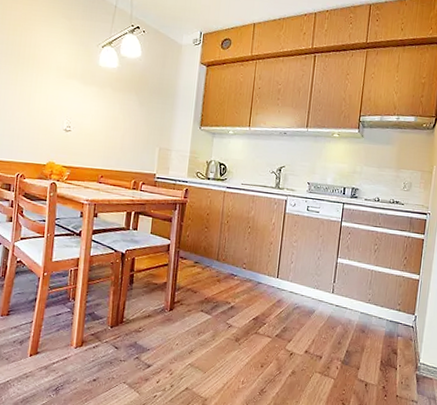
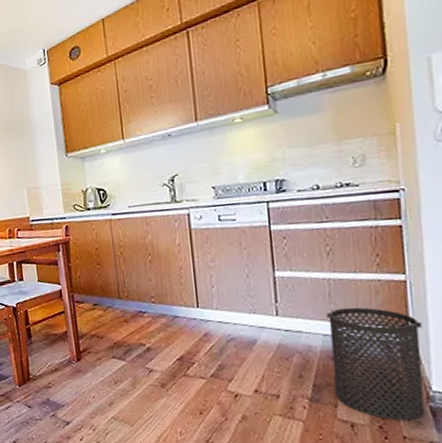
trash can: none [360,293,423,384] -> present [326,307,425,421]

